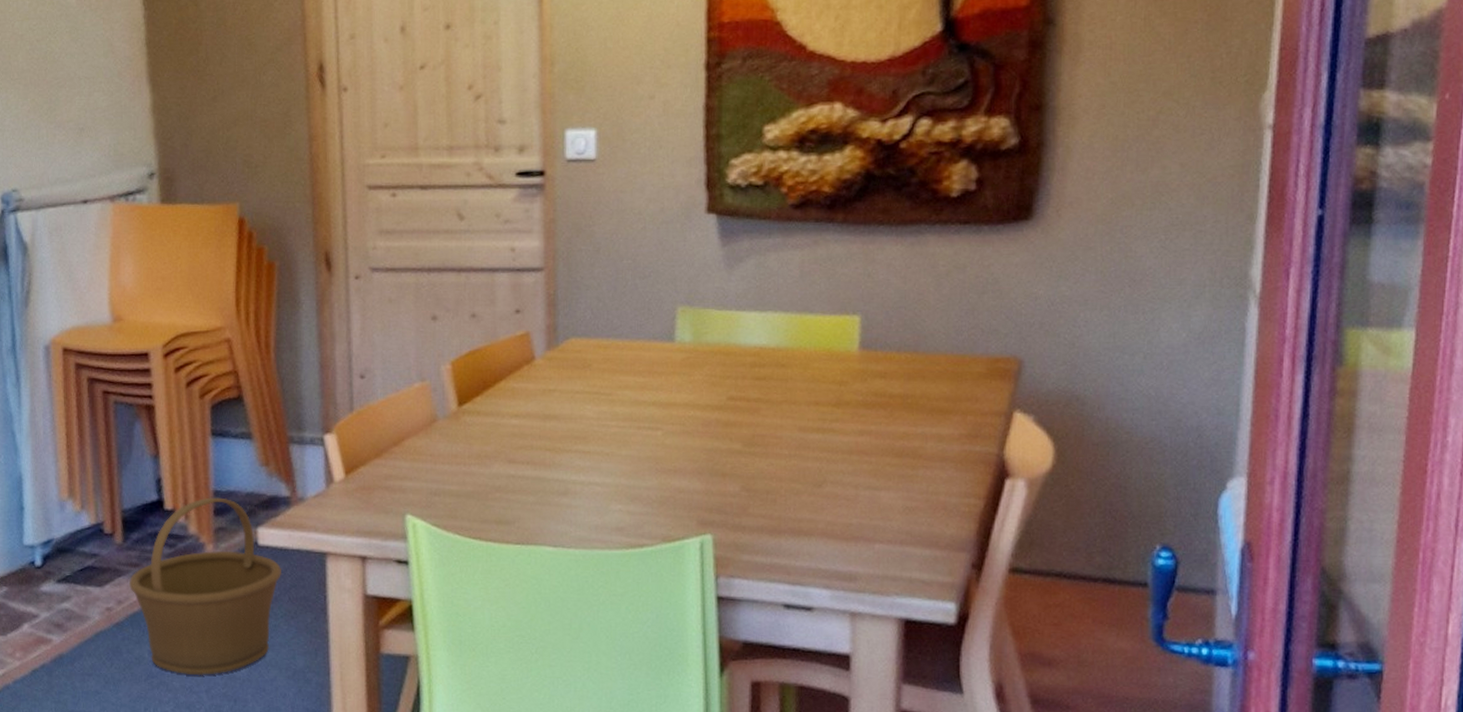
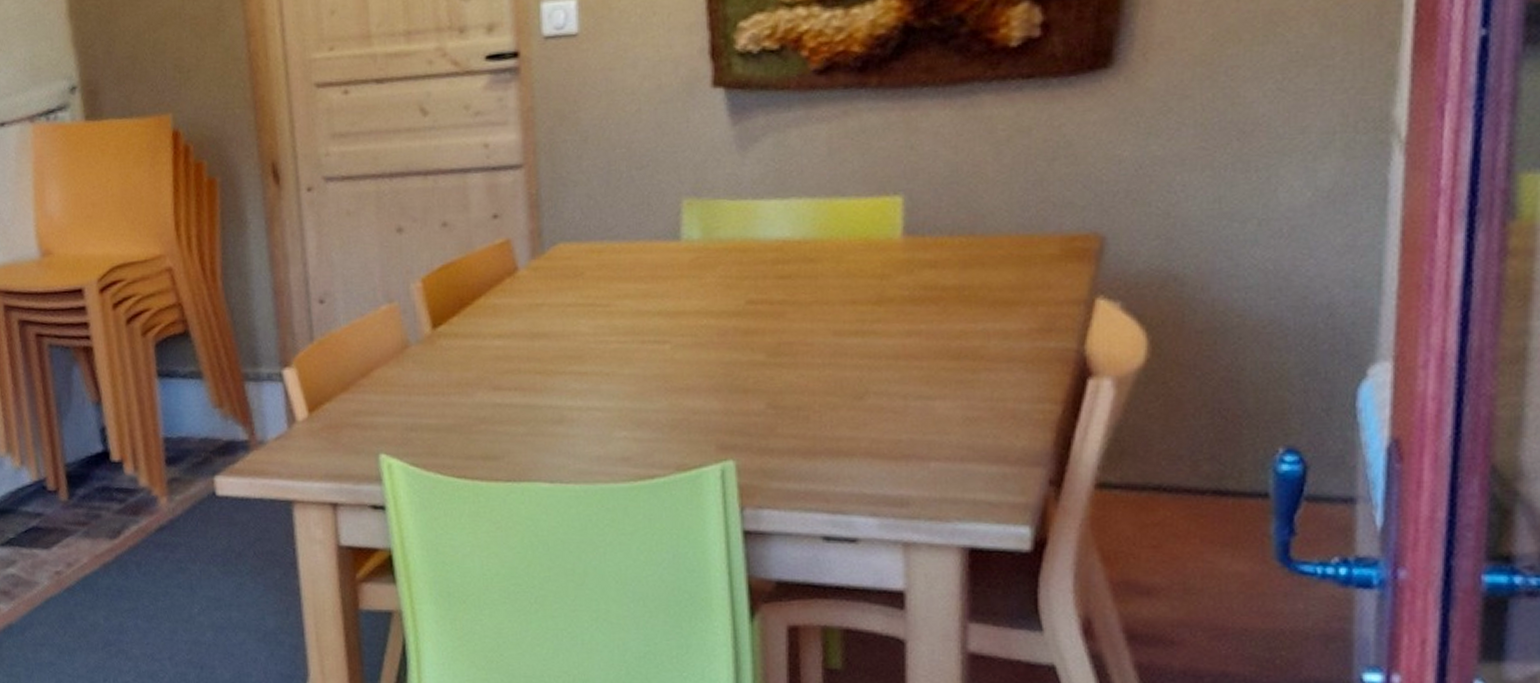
basket: present [129,497,283,676] -> none [78,445,245,642]

